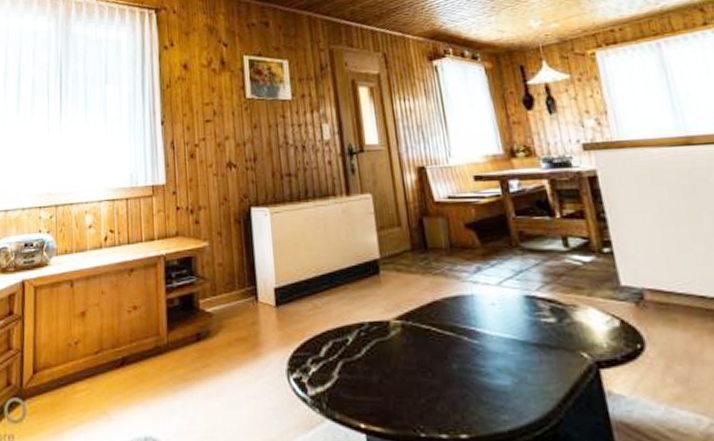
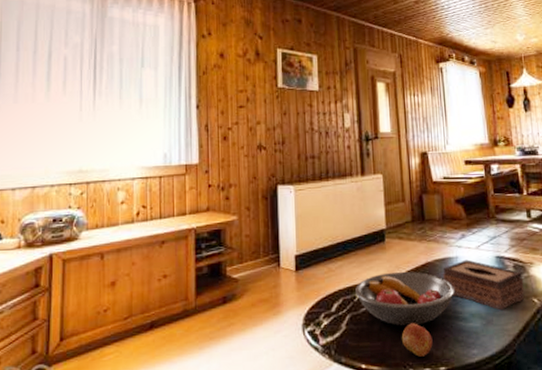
fruit bowl: none [347,311,473,379] -> present [355,271,454,326]
apple: none [407,376,449,419] -> present [401,323,433,357]
tissue box: none [455,298,568,366] -> present [443,259,525,311]

